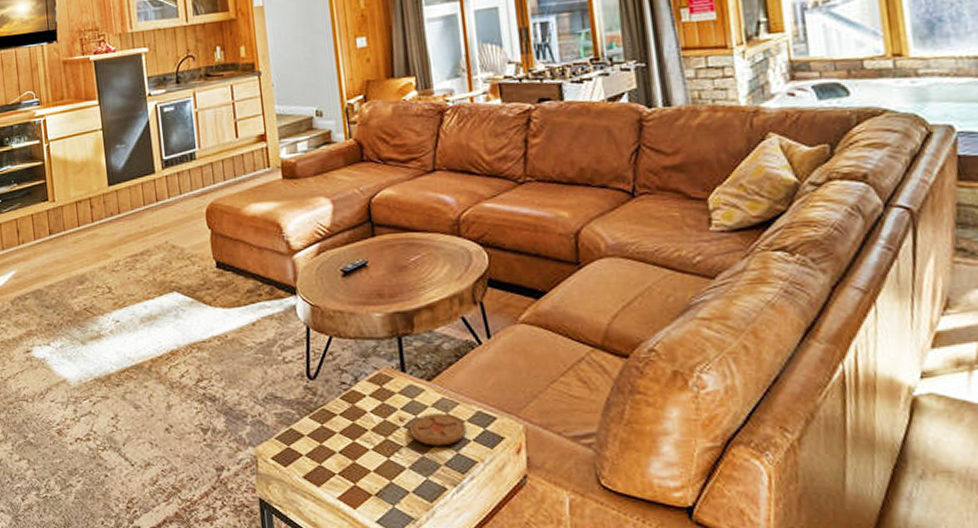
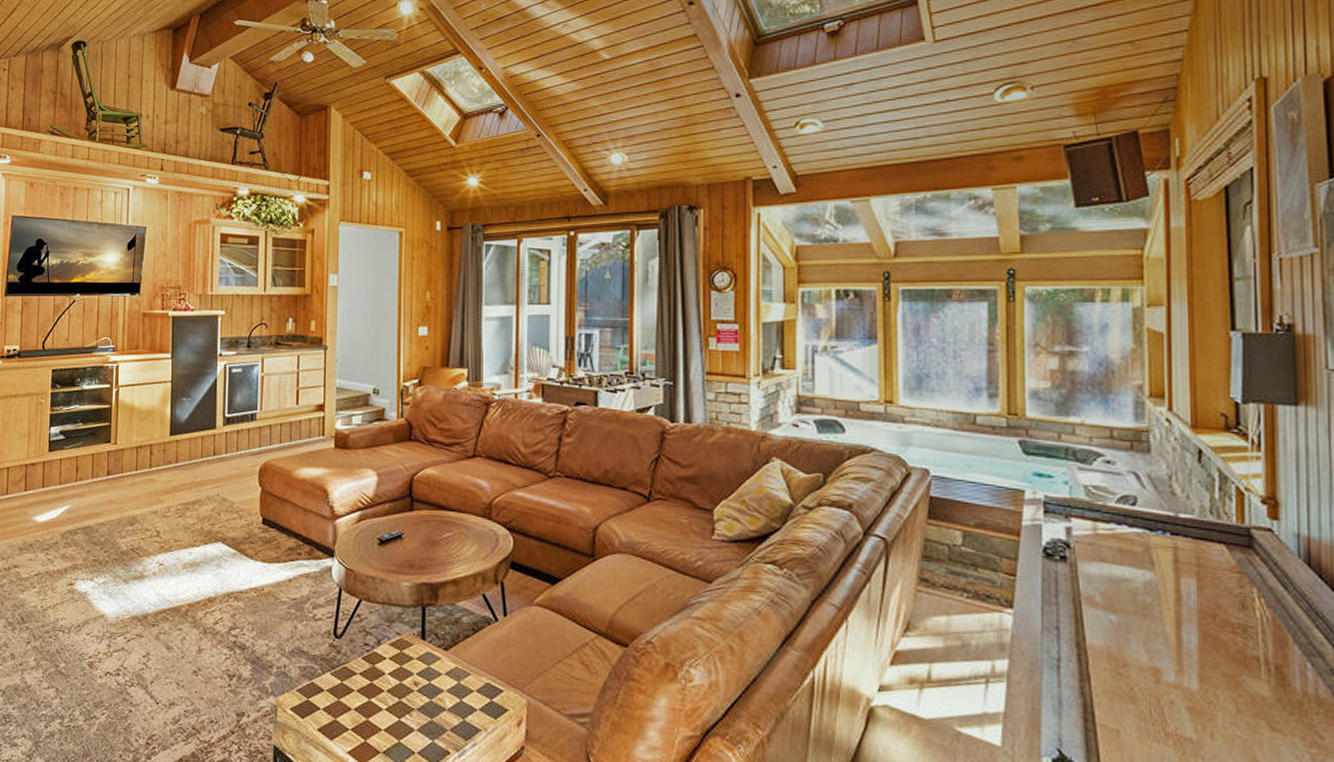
coaster: present [409,414,467,446] -> none [422,681,475,712]

